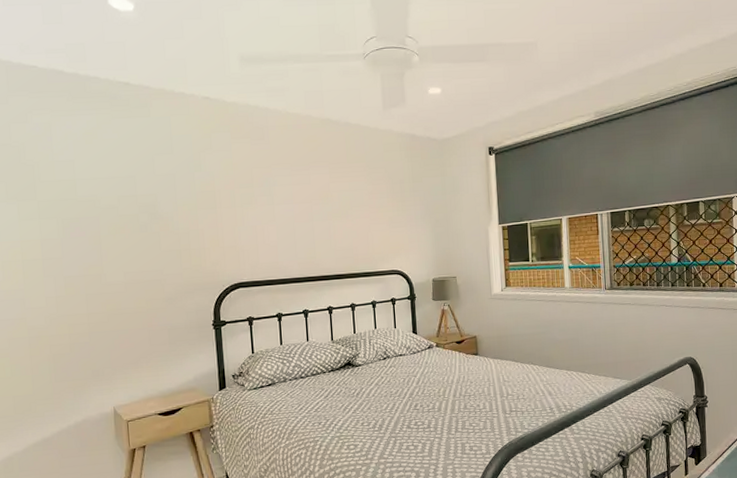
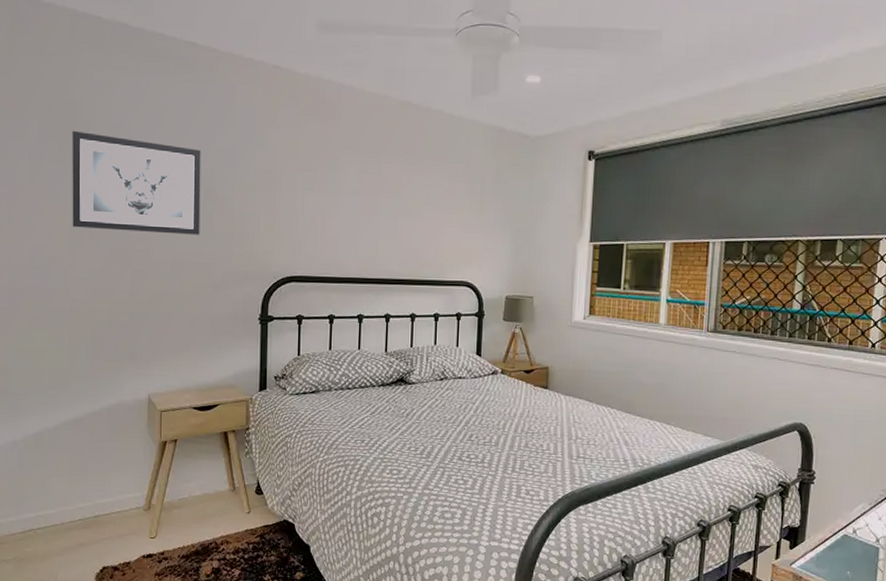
wall art: none [17,171,149,261] -> present [72,130,201,235]

